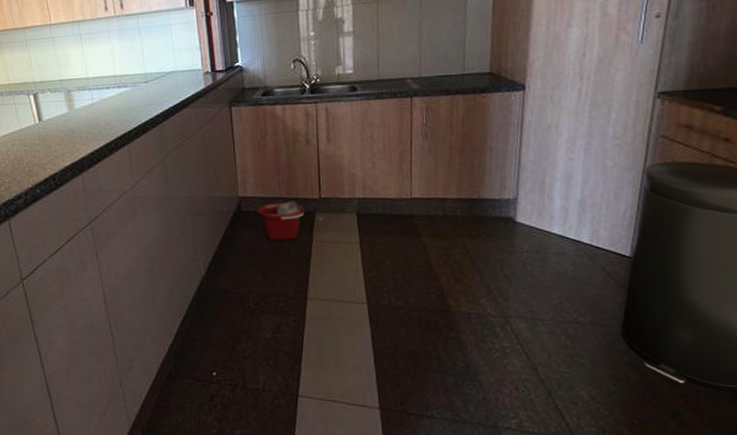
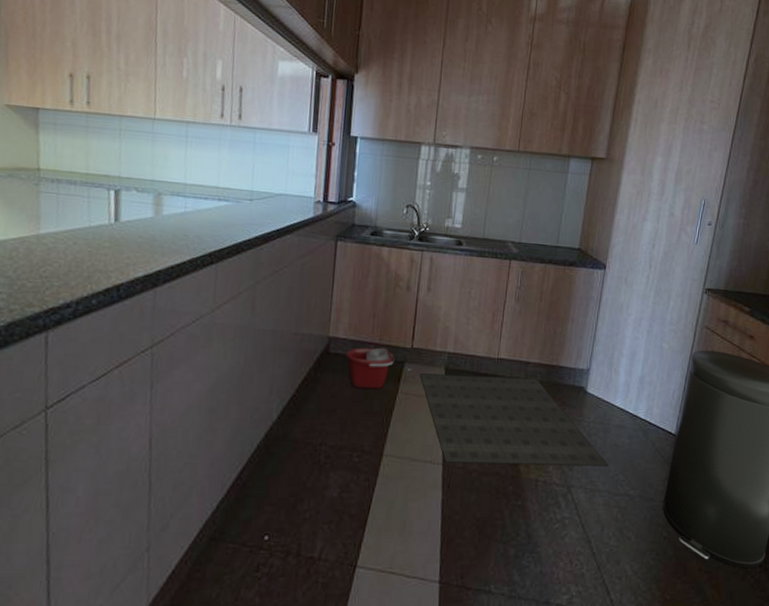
doormat: none [331,214,550,302] -> present [419,373,609,466]

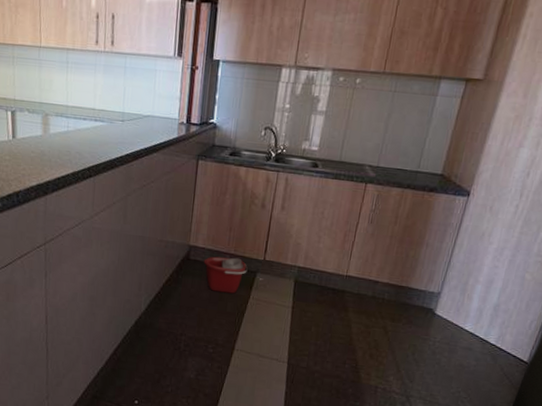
doormat: present [419,373,609,466] -> none [270,283,451,383]

